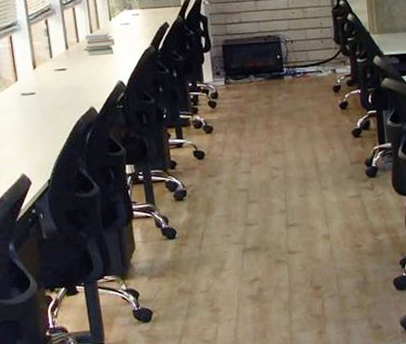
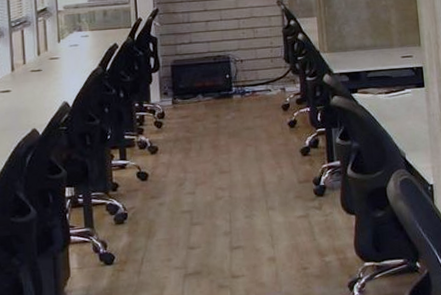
books: present [85,32,115,57] -> none [32,54,62,78]

